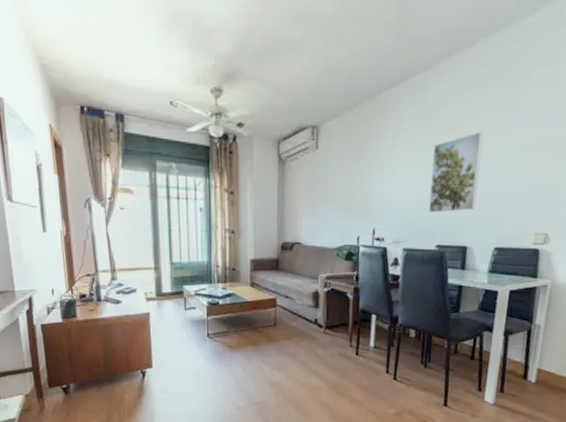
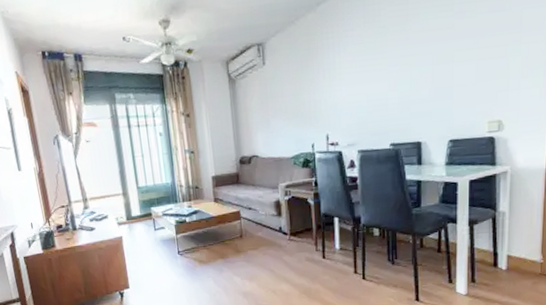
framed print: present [429,132,483,213] -> none [377,29,425,113]

